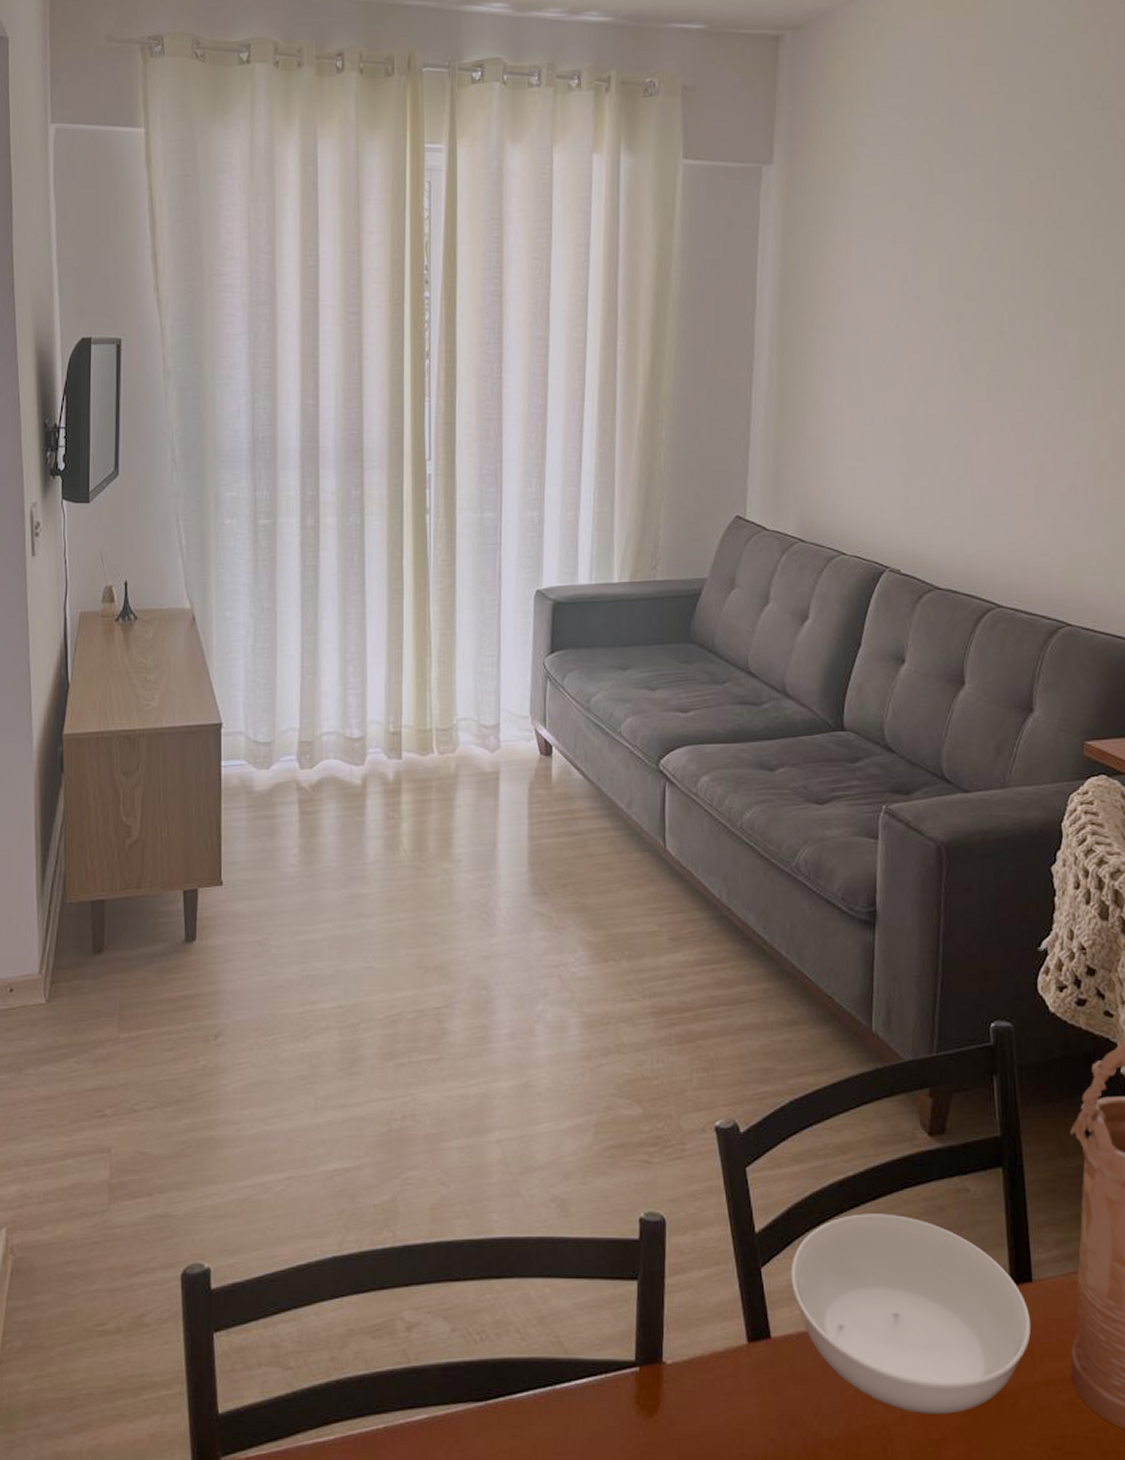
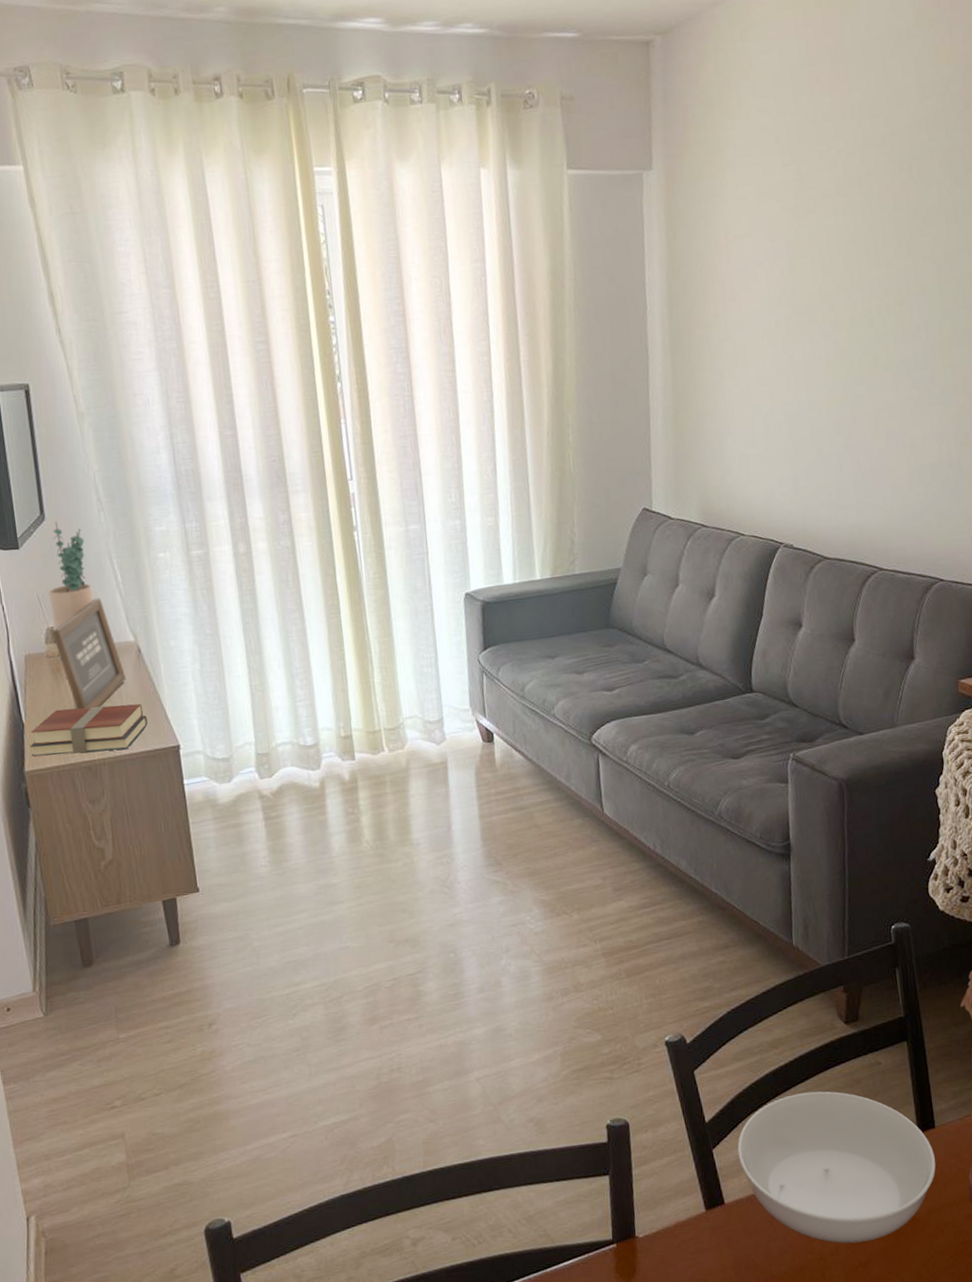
books: none [72,672,193,722] -> present [30,703,148,757]
picture frame: none [109,560,176,674] -> present [51,598,126,710]
vase: none [111,478,156,643] -> present [47,521,94,681]

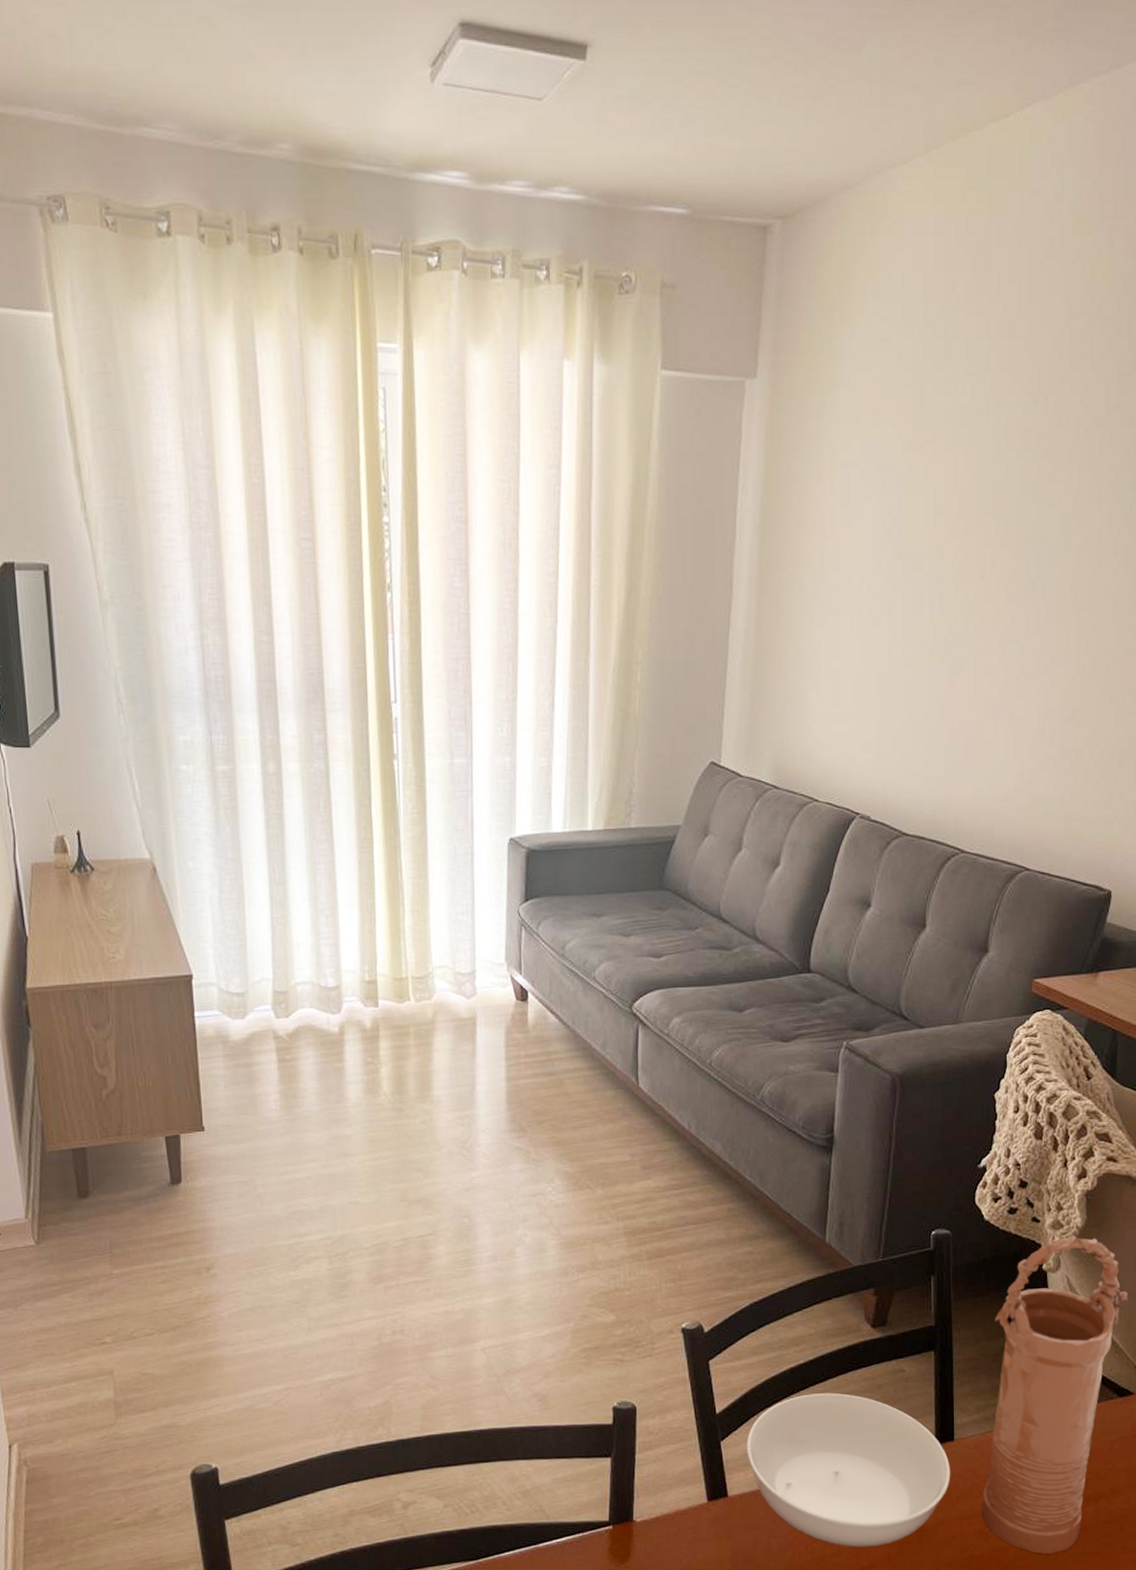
books: present [30,703,148,757] -> none [33,925,160,975]
vase: present [47,521,94,681] -> none [59,720,109,895]
picture frame: present [51,598,126,710] -> none [60,808,139,927]

